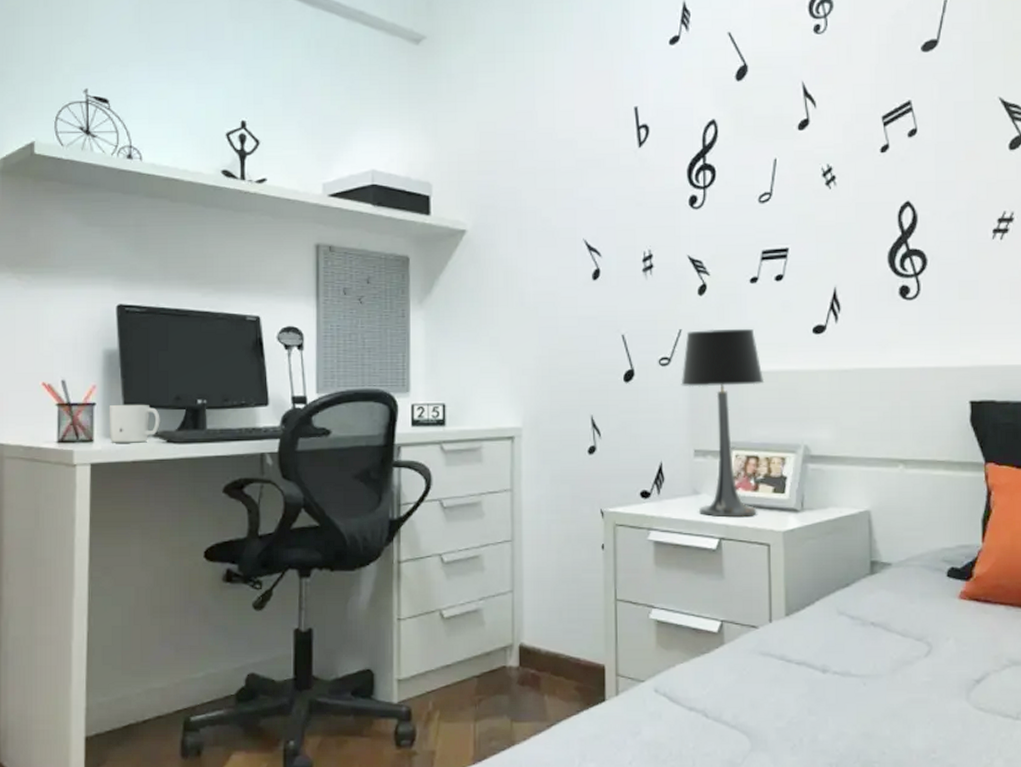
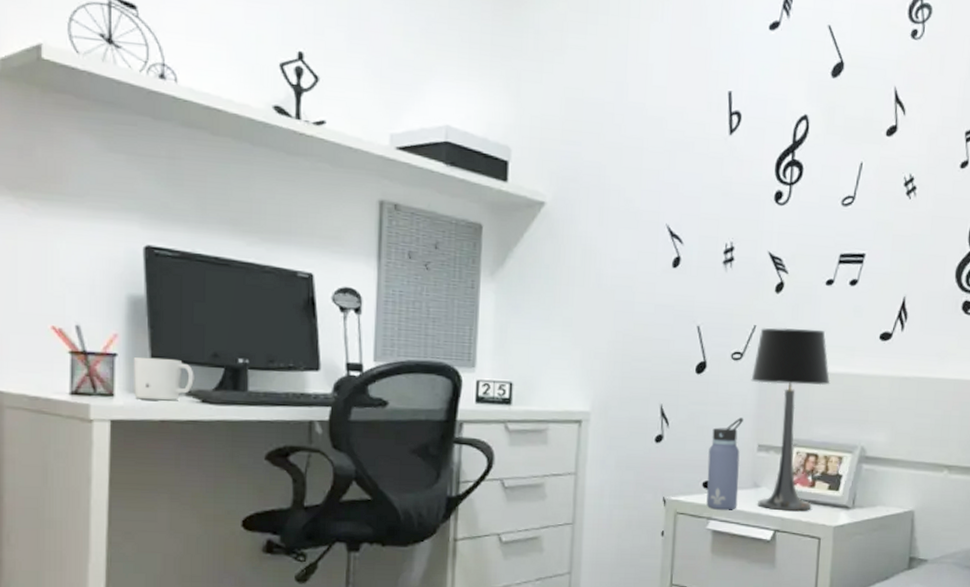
water bottle: none [643,423,678,521] -> present [706,418,744,511]

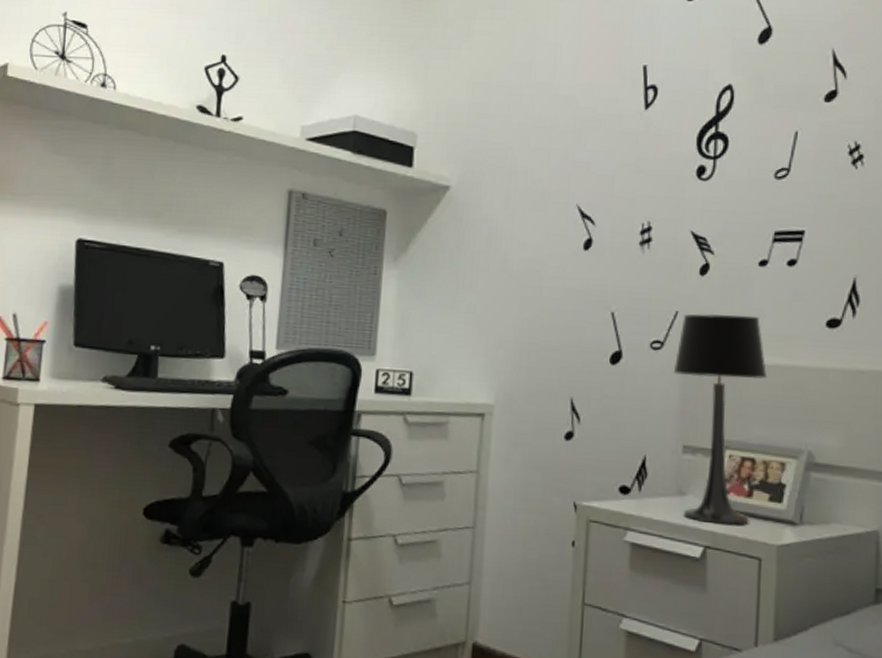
mug: present [134,356,194,401] -> none [57,343,111,387]
water bottle: present [706,418,744,511] -> none [623,414,666,521]

